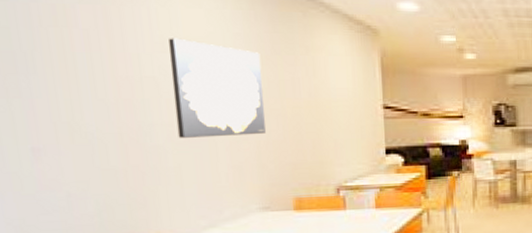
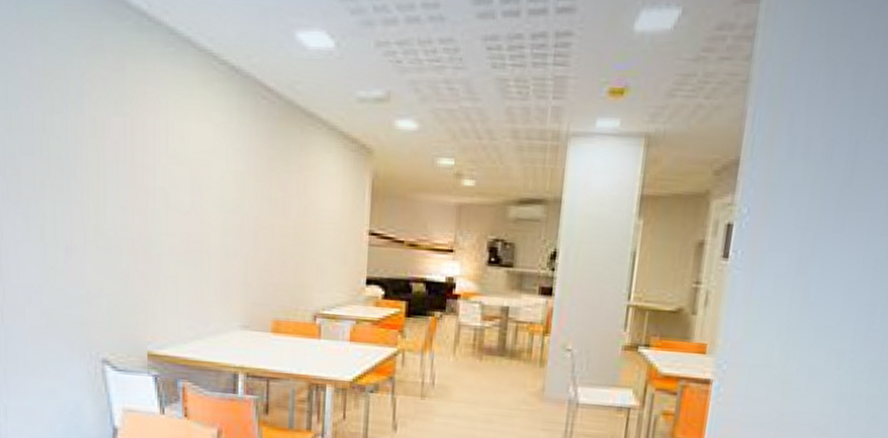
wall art: present [169,38,266,138] -> none [178,151,257,252]

